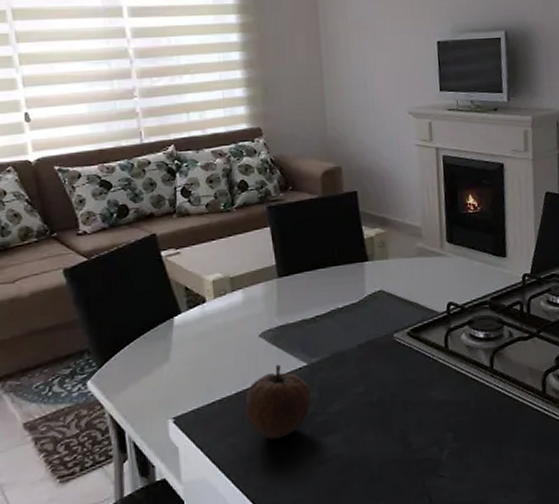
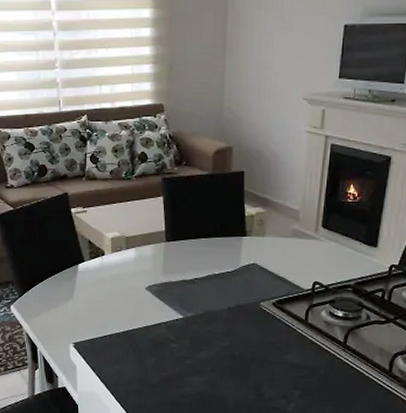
fruit: present [245,364,312,440] -> none [130,313,185,372]

